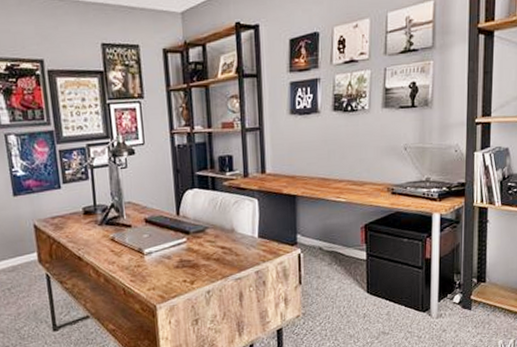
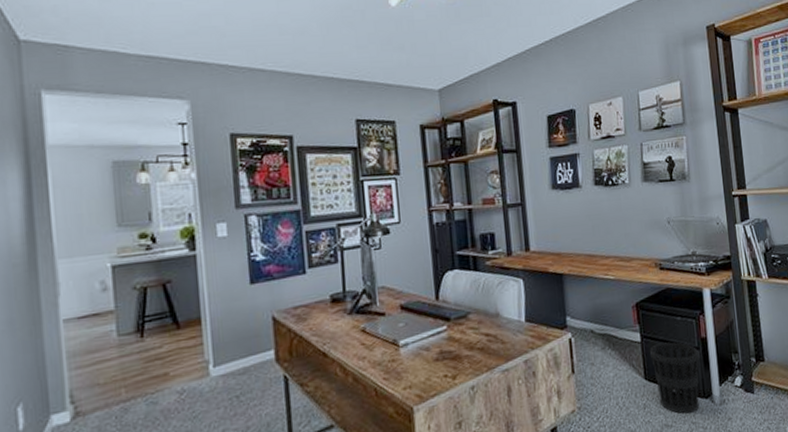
wastebasket: none [373,261,422,324] -> present [649,342,700,414]

